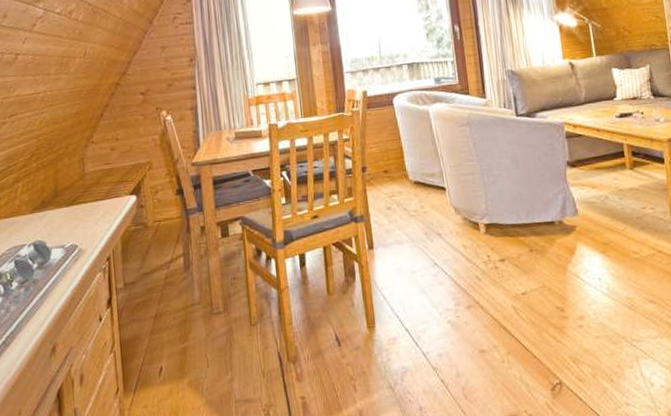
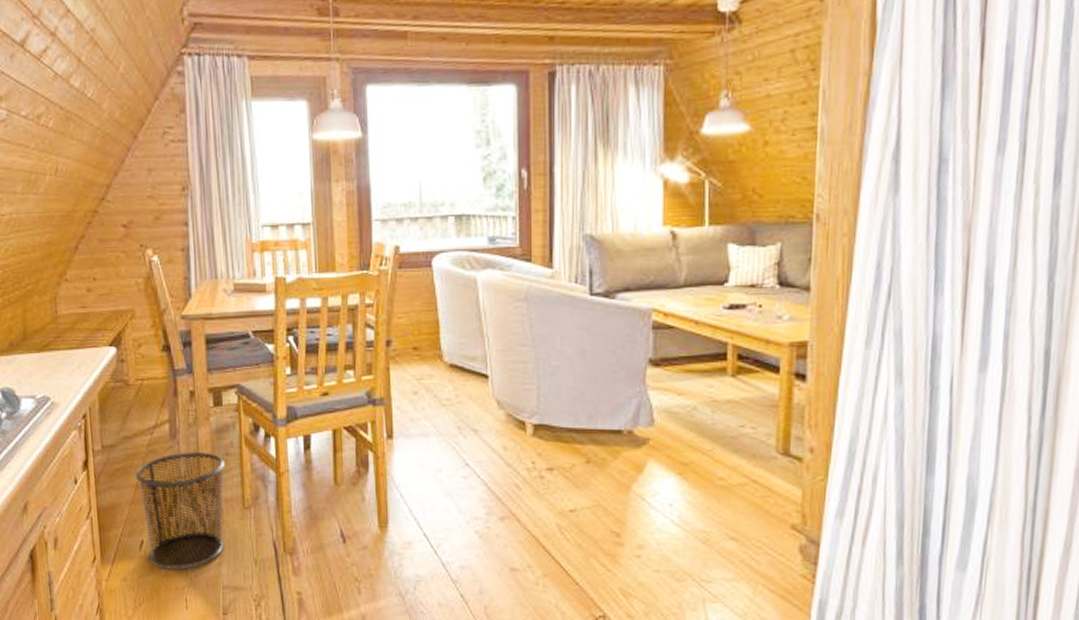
waste bin: none [154,279,235,392] -> present [135,452,226,570]

